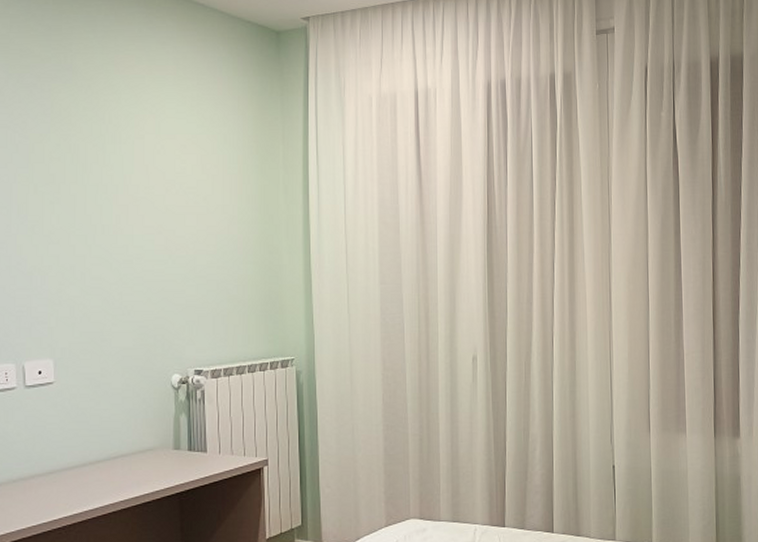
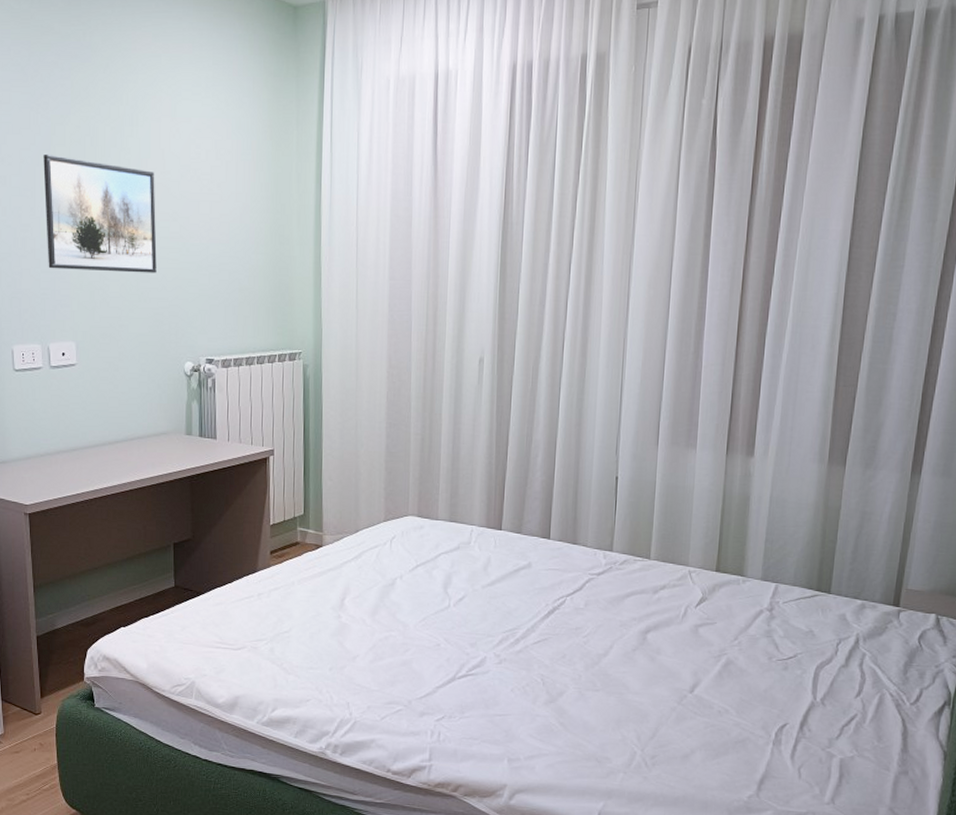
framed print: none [20,171,141,287] -> present [43,153,157,273]

